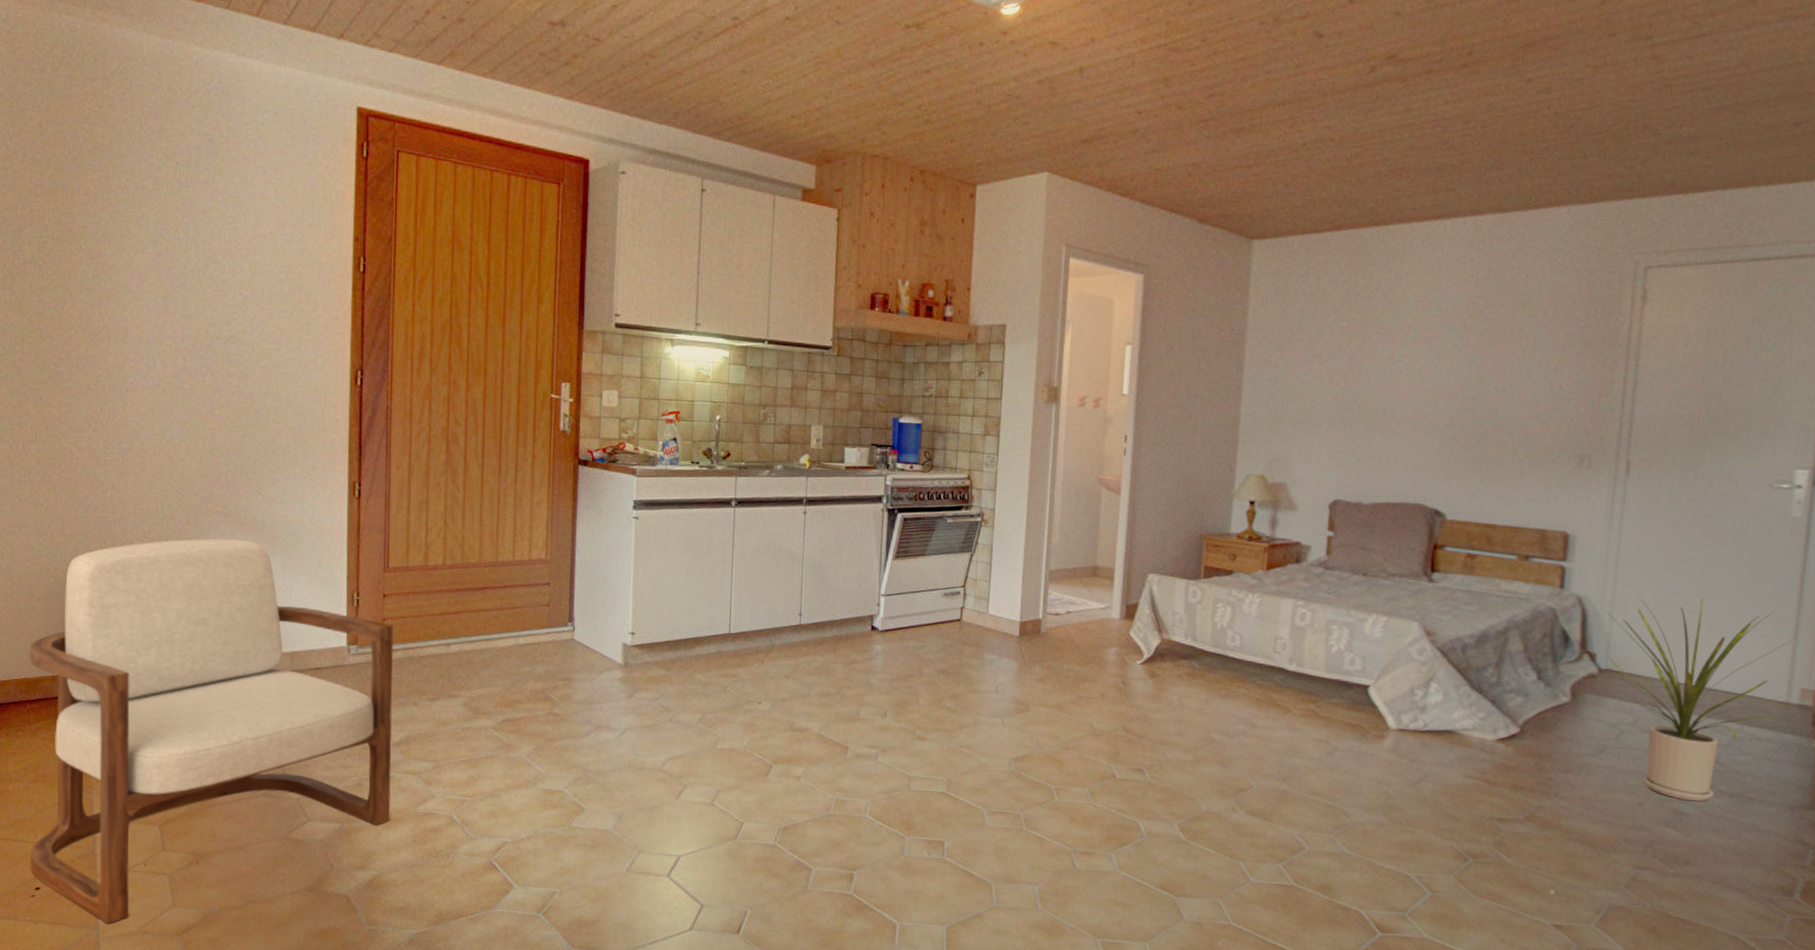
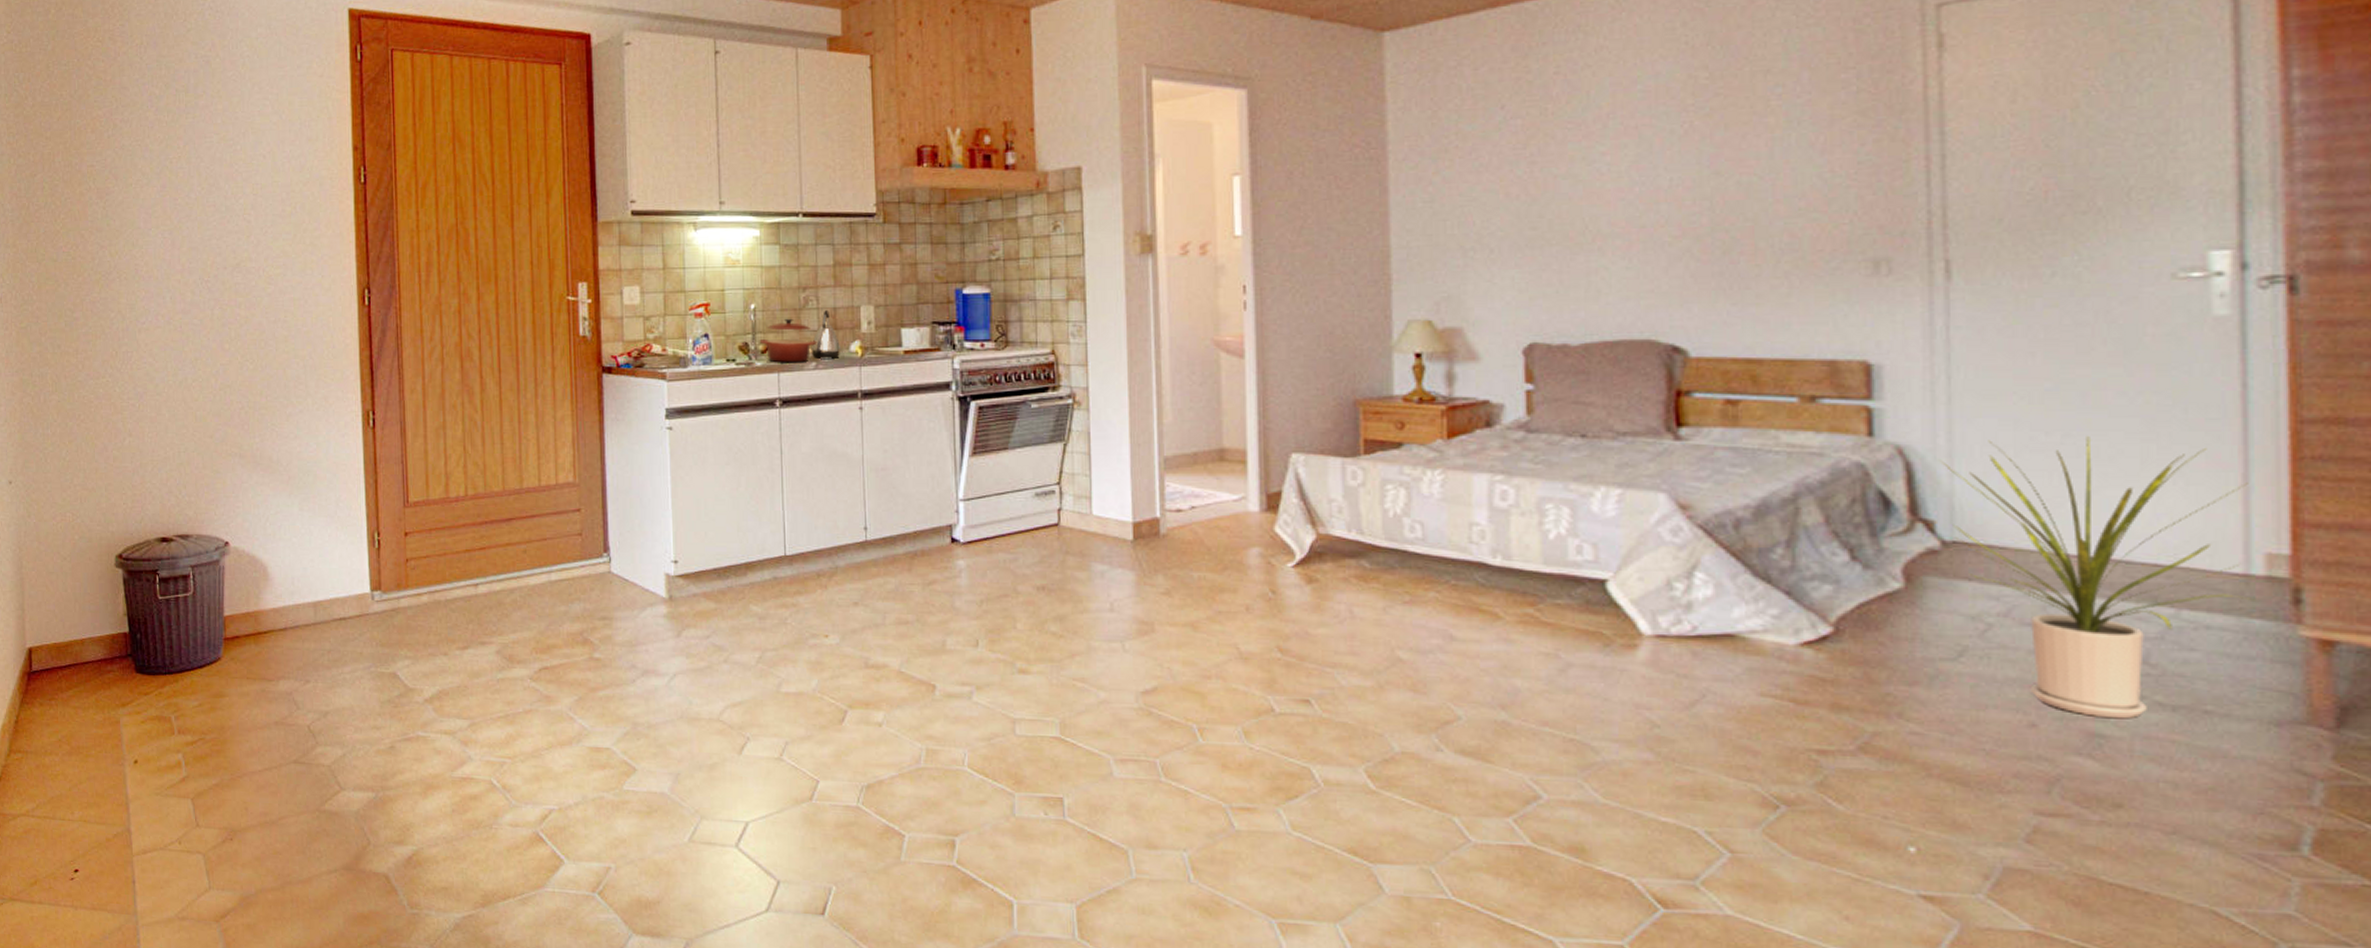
armchair: present [28,538,394,925] -> none [57,481,426,910]
saucepan: none [721,430,772,470] -> present [759,318,817,363]
kettle: none [765,425,793,468] -> present [810,309,841,359]

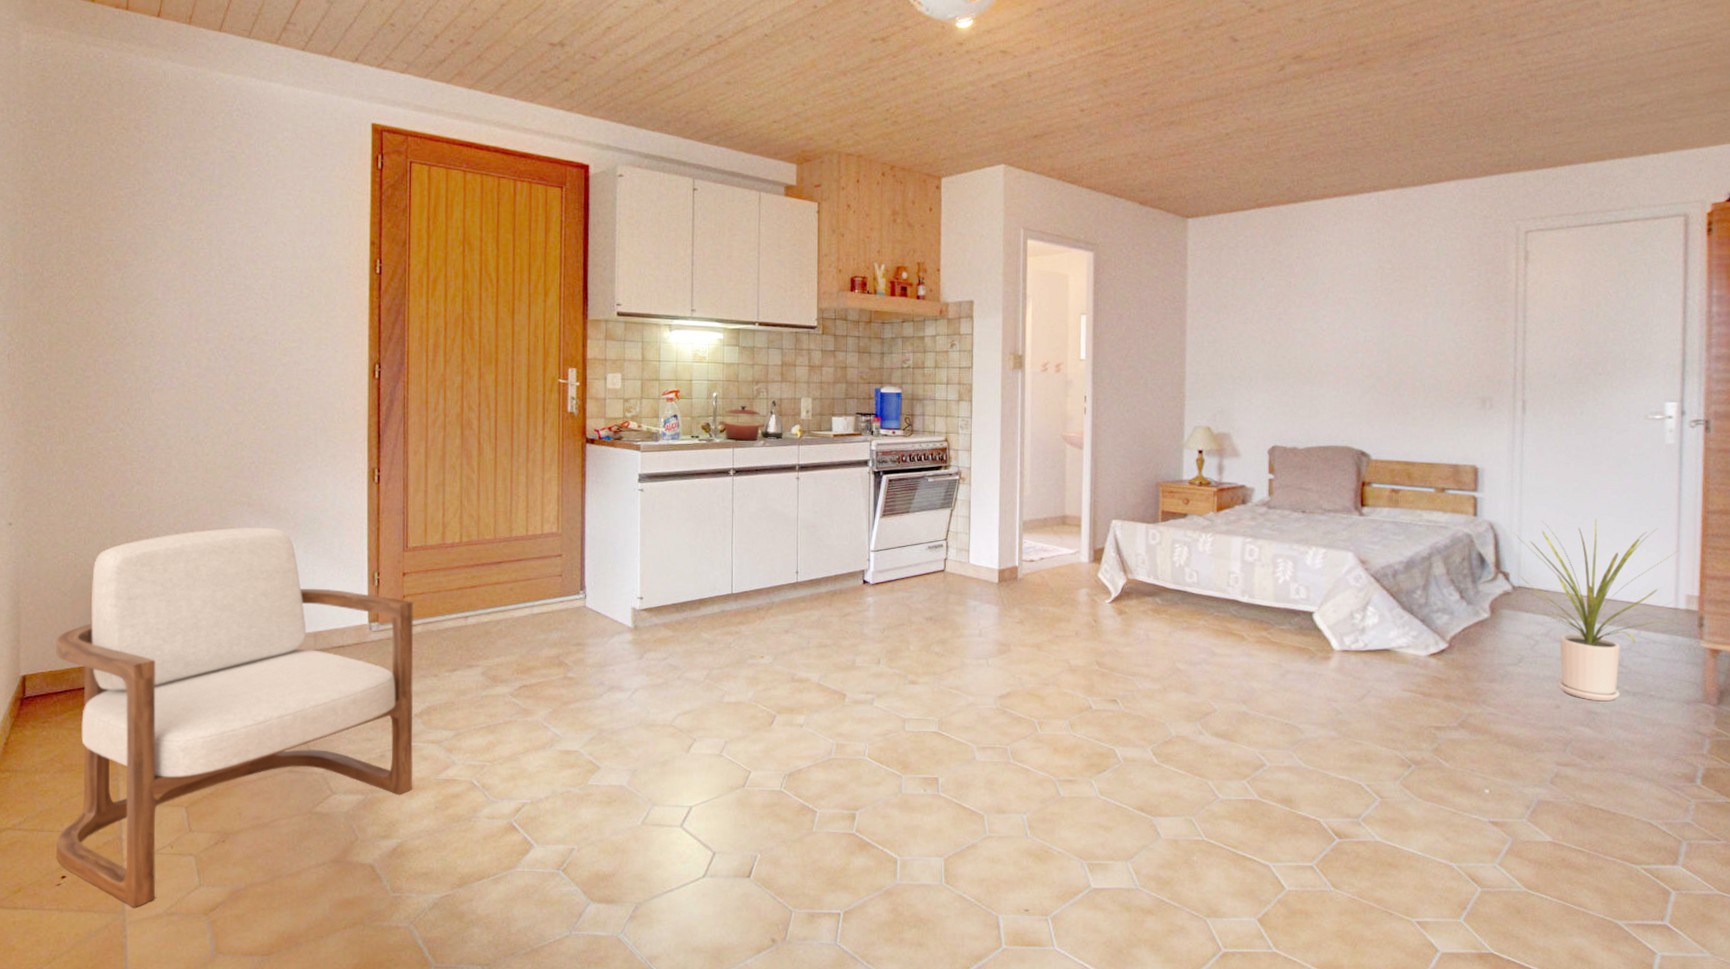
armchair: none [57,481,426,910] -> present [55,527,414,908]

